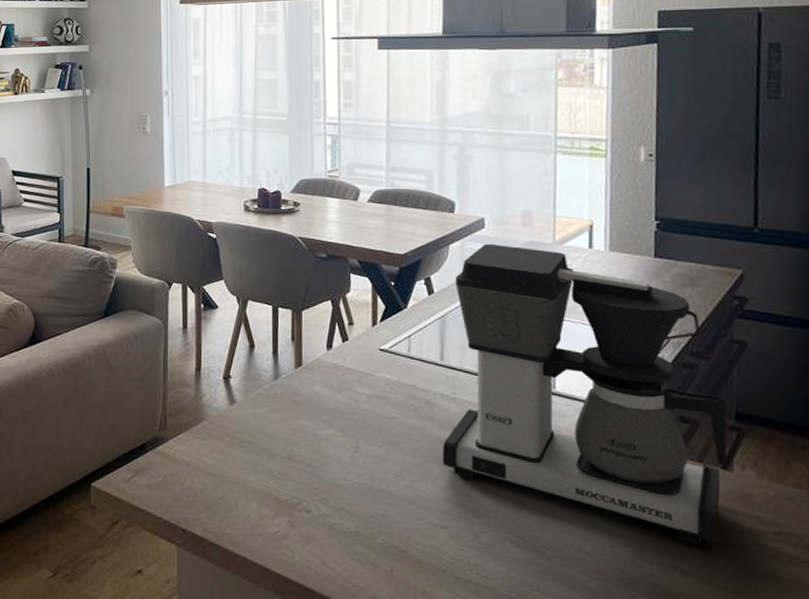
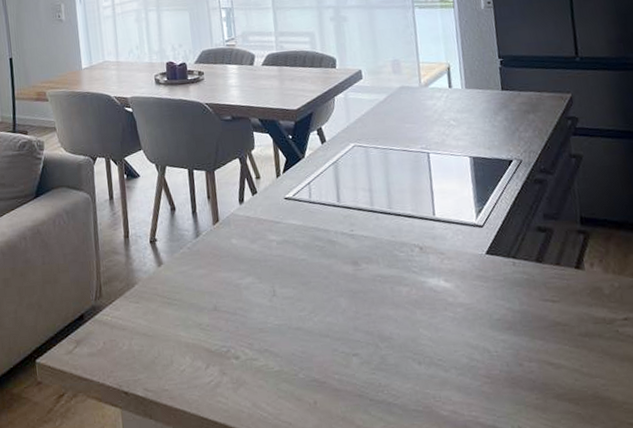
coffee maker: present [442,243,727,546] -> none [342,92,579,340]

